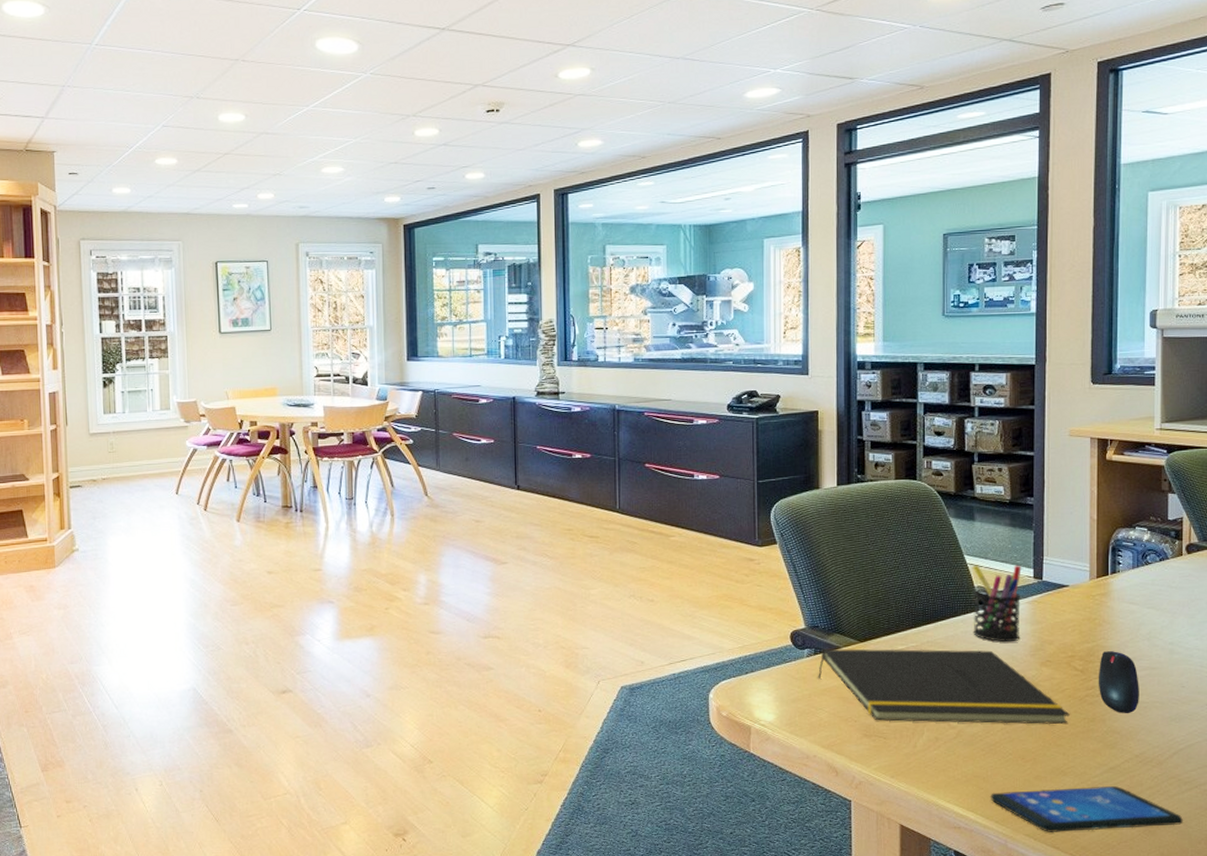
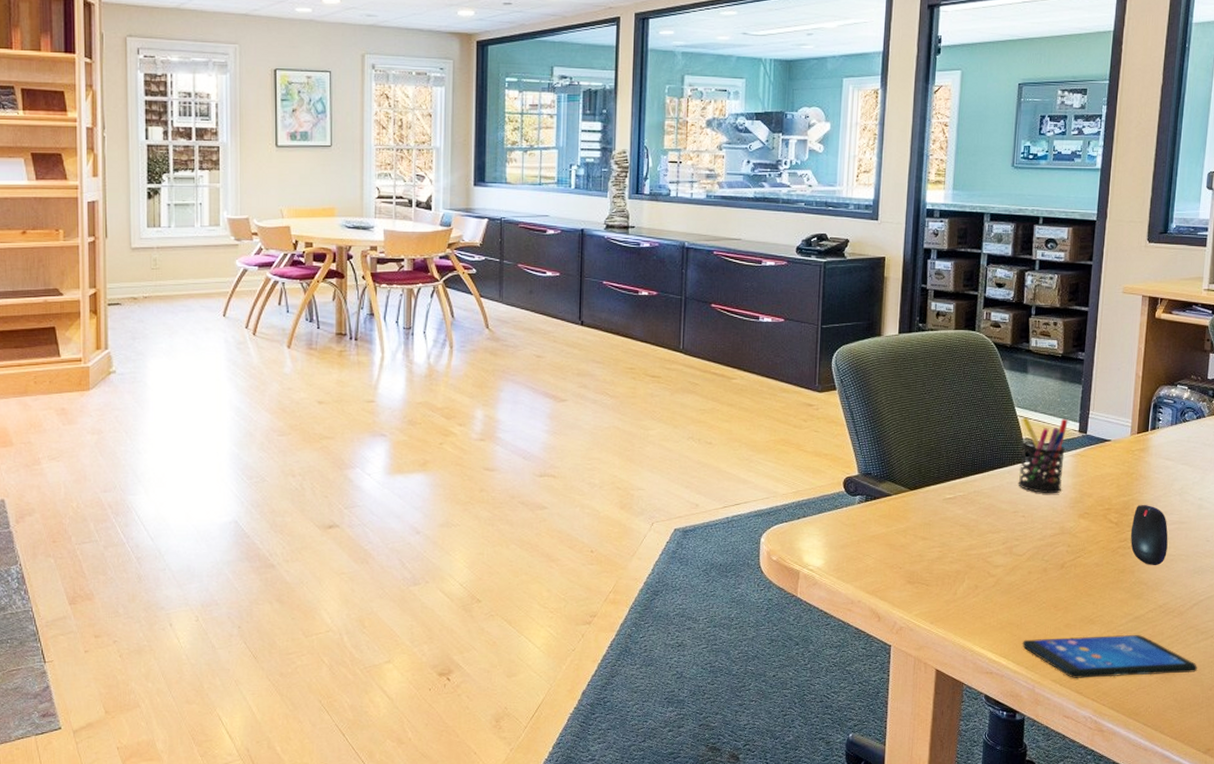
notepad: present [818,648,1070,725] -> none [867,495,1102,575]

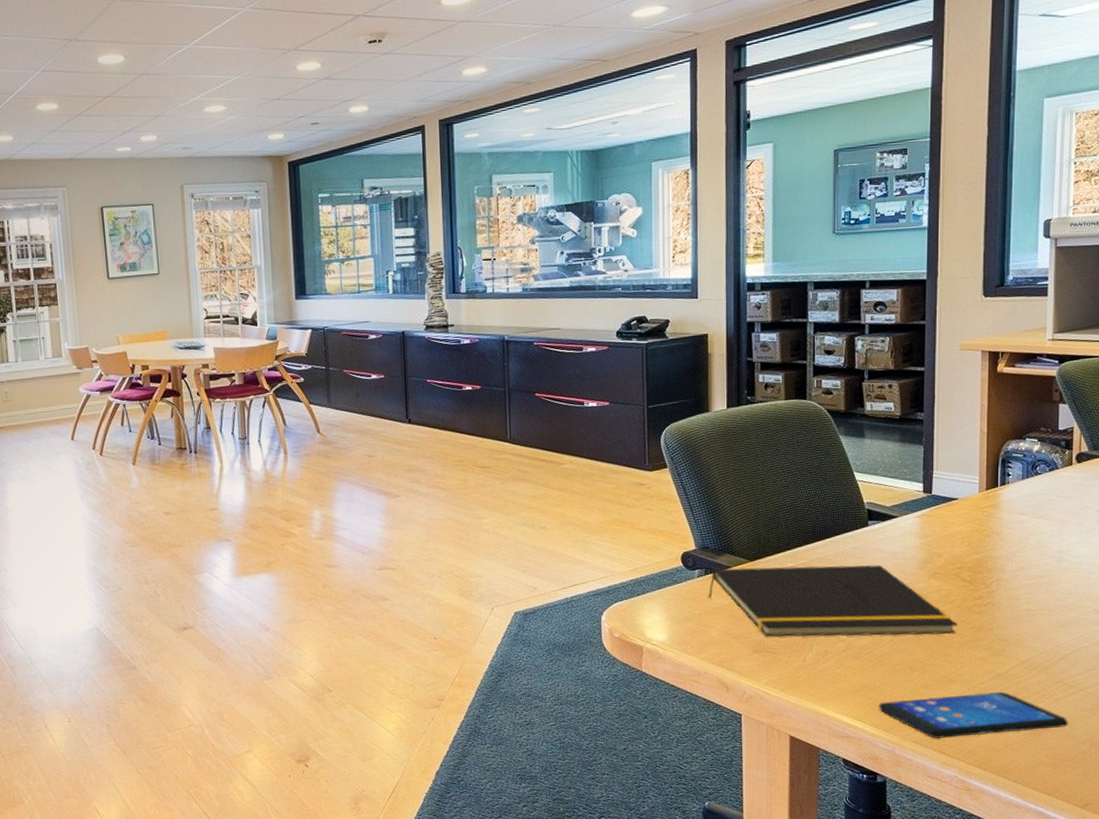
notepad: none [867,495,1102,575] -> present [709,564,958,637]
pen holder: present [1018,417,1068,494] -> none [862,480,911,556]
mouse: present [1130,505,1168,566] -> none [986,561,1027,622]

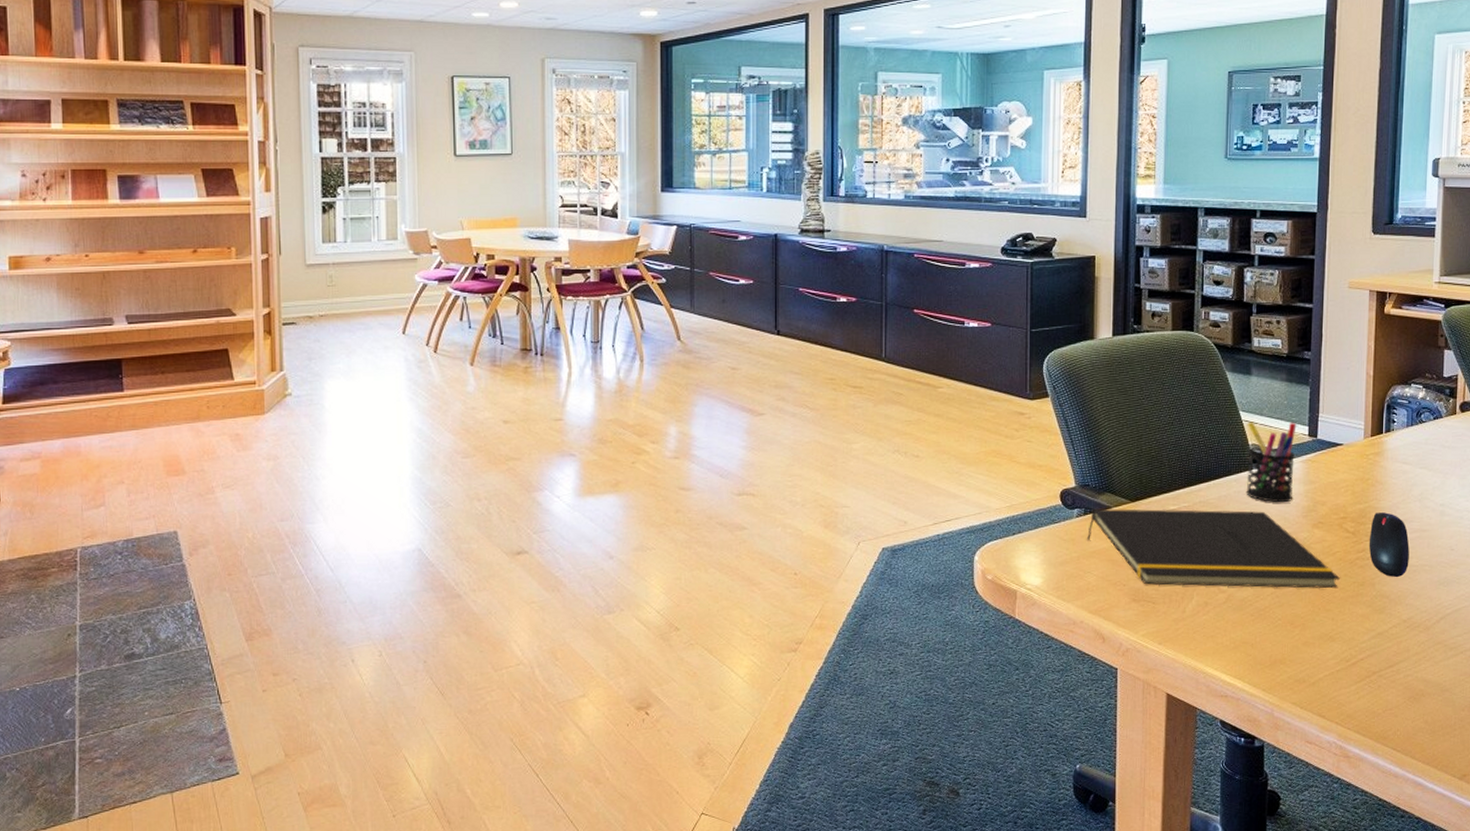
pen holder: none [862,480,911,556] -> present [1246,422,1297,503]
smartphone: present [878,692,1068,739] -> none [1257,652,1448,701]
mouse: none [986,561,1027,622] -> present [1368,512,1410,578]

